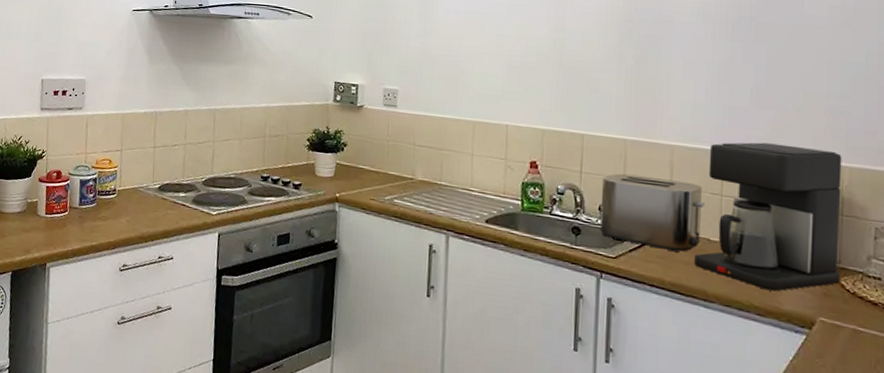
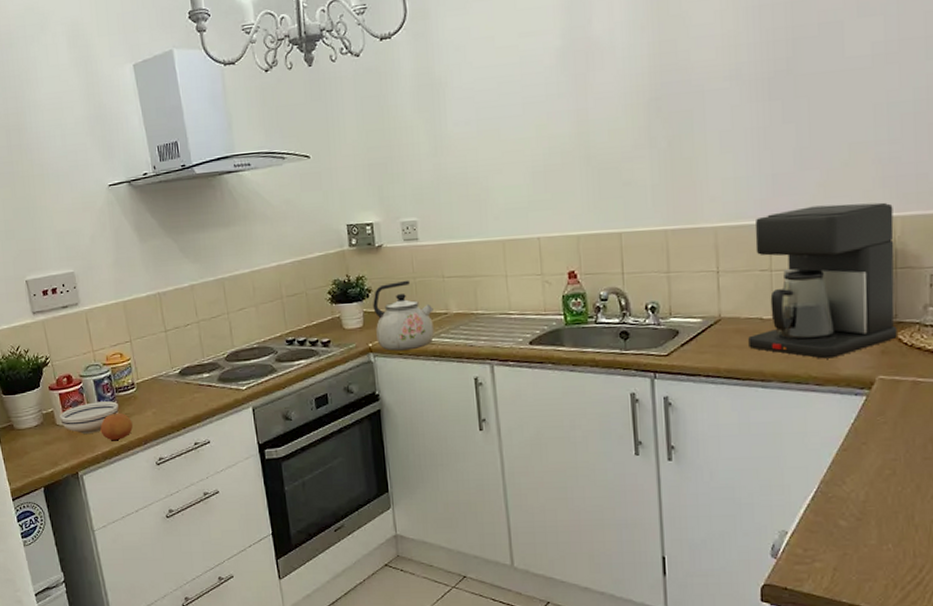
bowl: none [42,200,97,230] -> present [60,401,119,434]
fruit: none [75,213,106,241] -> present [100,412,133,441]
kettle: none [344,141,401,208] -> present [373,280,435,351]
toaster: present [599,173,706,253] -> none [645,263,755,338]

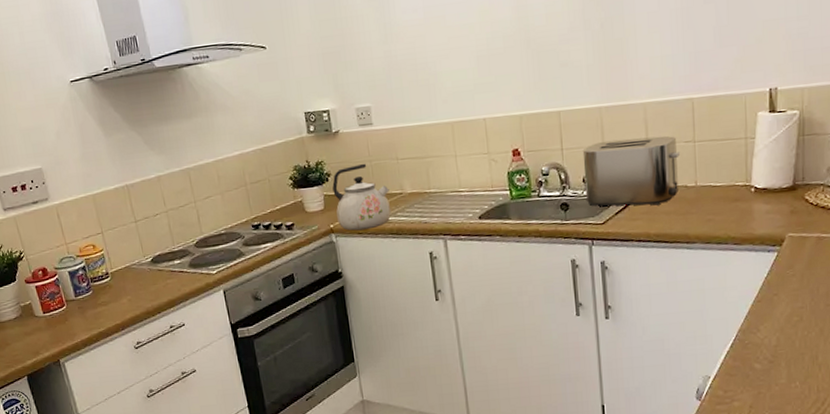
bowl: present [60,401,119,434] -> none [37,291,95,323]
fruit: present [100,412,133,441] -> none [78,301,110,329]
toaster: none [645,263,755,338] -> present [582,136,681,207]
coffee maker: present [748,202,897,359] -> none [675,75,804,221]

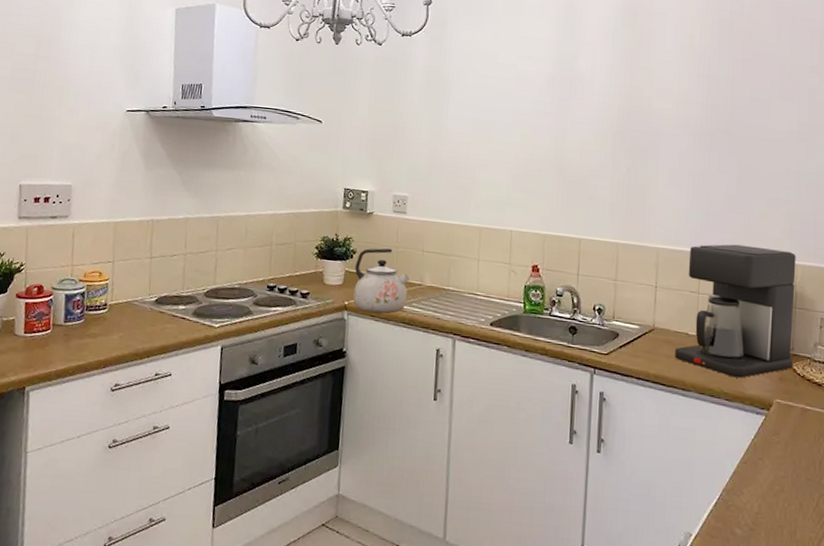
toaster: present [582,136,681,207] -> none [593,275,685,347]
coffee maker: none [675,75,804,221] -> present [675,244,796,378]

